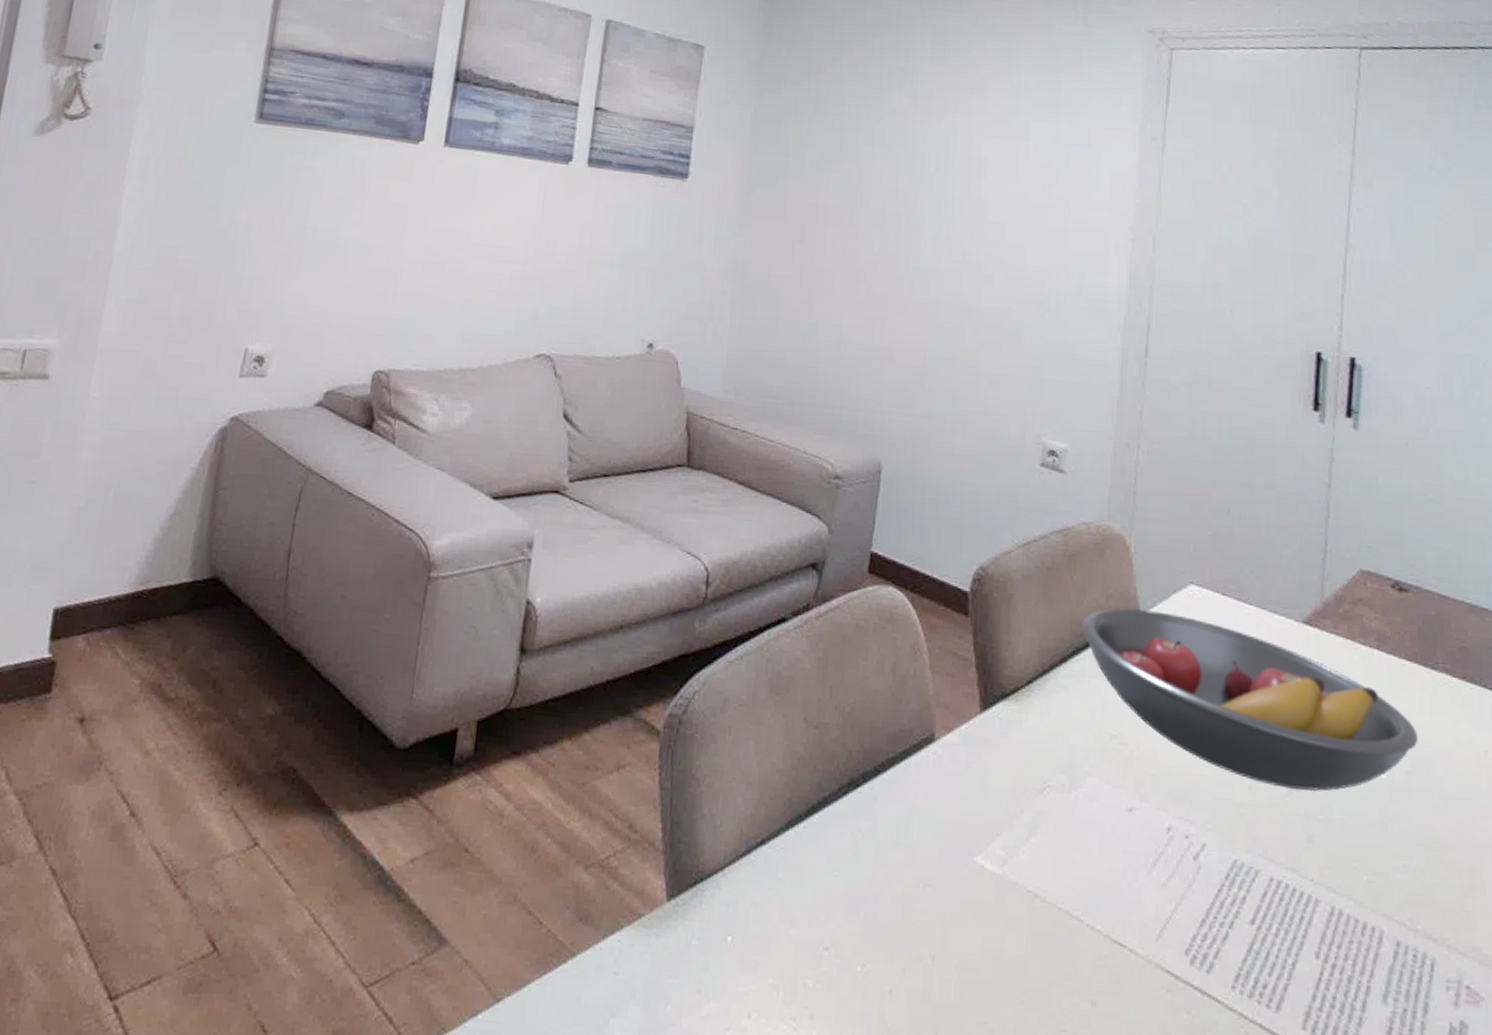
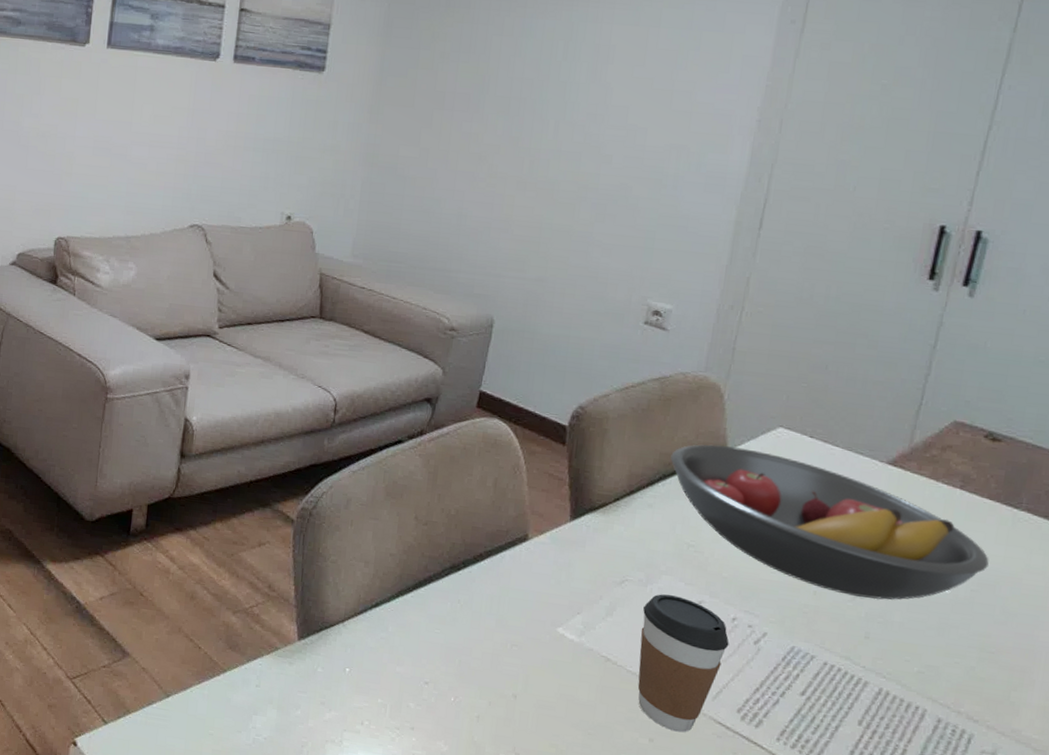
coffee cup: none [1069,801,1167,989] -> present [637,594,729,733]

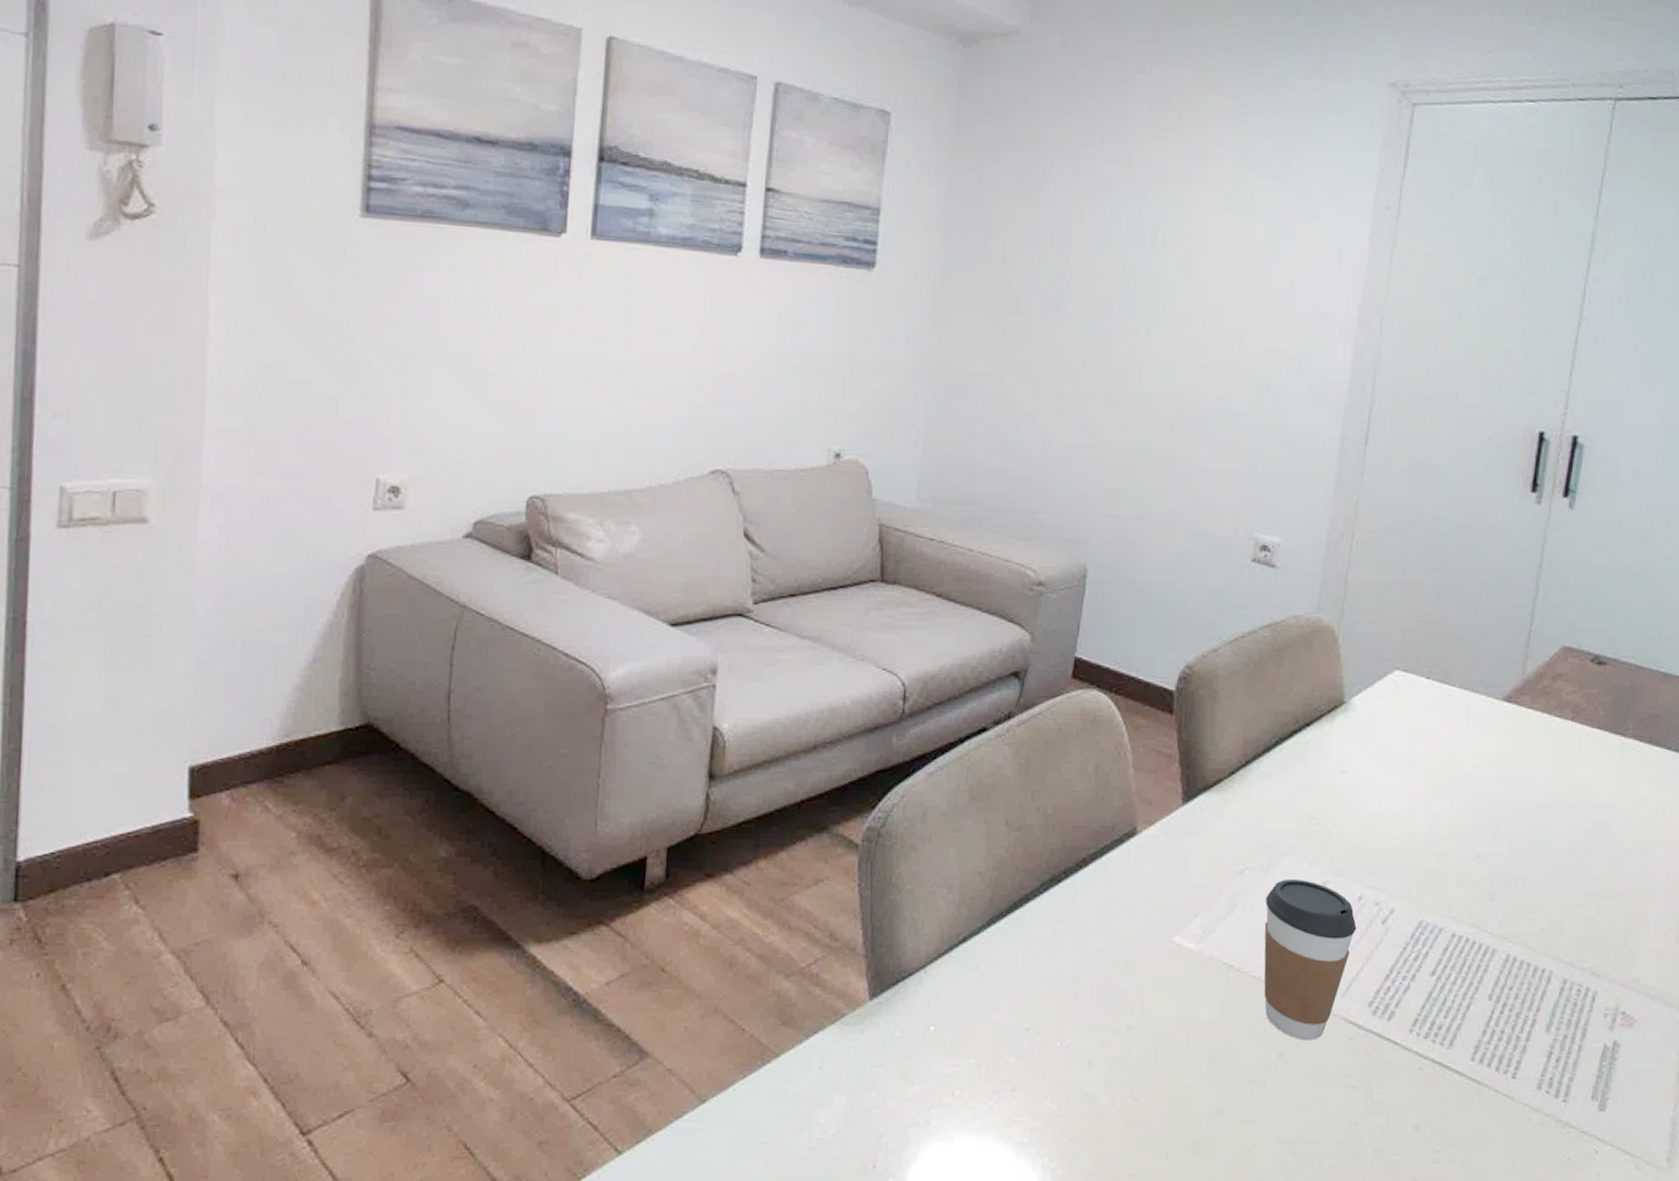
fruit bowl: present [670,444,989,600] -> none [1286,696,1602,855]

